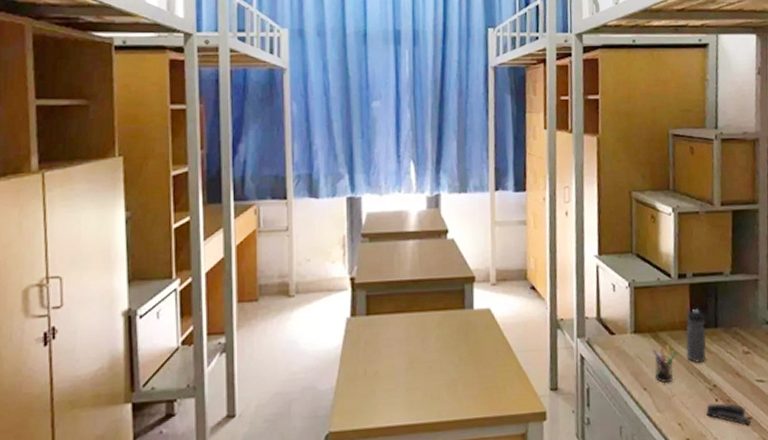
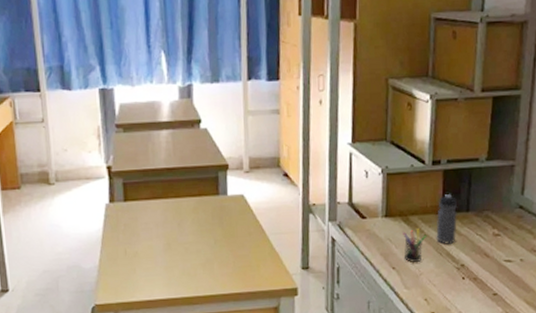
stapler: present [705,403,750,426] -> none [451,281,495,301]

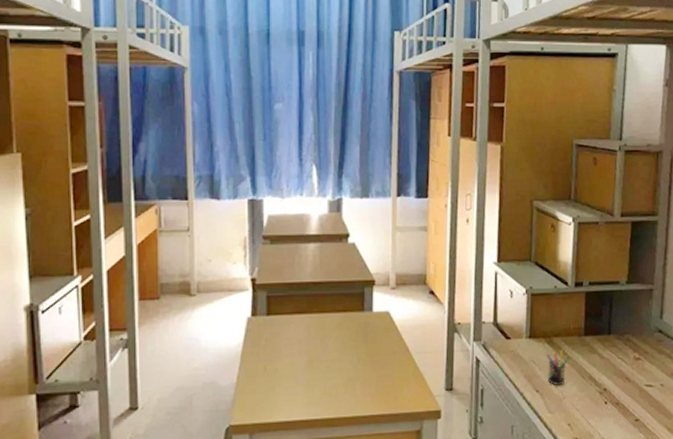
water bottle: present [436,194,458,245] -> none [578,316,600,368]

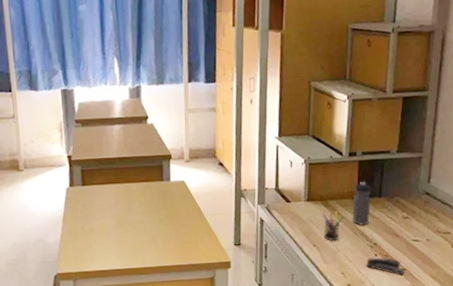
water bottle: none [578,316,600,368] -> present [352,182,372,226]
stapler: none [594,406,637,427] -> present [365,257,404,276]

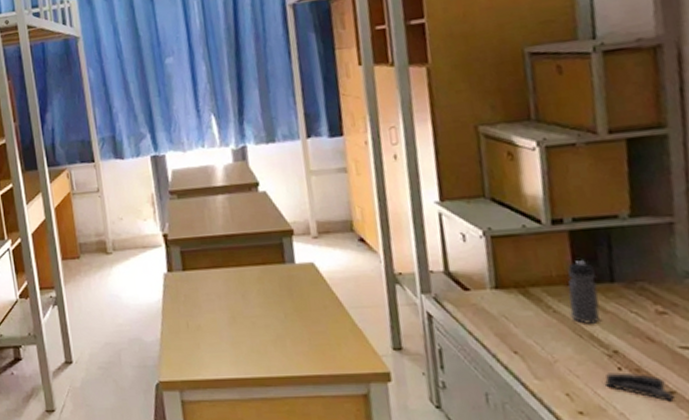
pen holder: present [323,211,344,241] -> none [522,303,558,346]

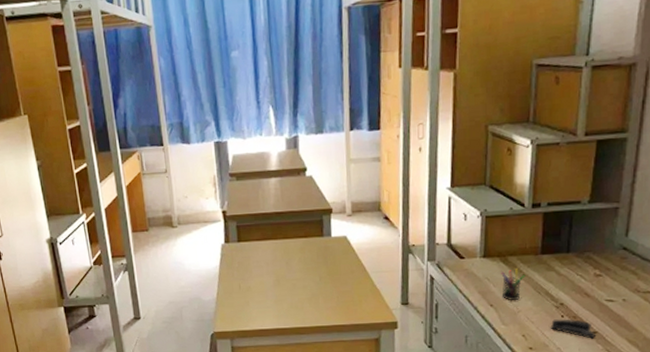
pen holder: none [522,303,558,346] -> present [501,268,526,300]
water bottle: present [567,260,601,324] -> none [535,236,558,284]

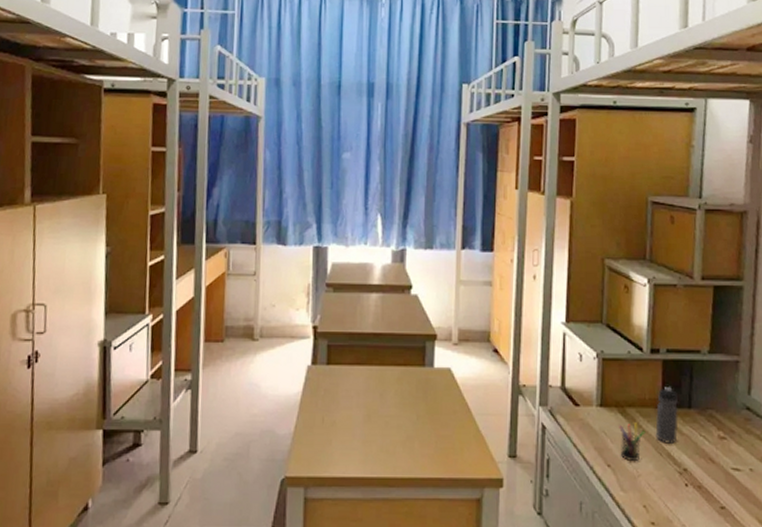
water bottle: none [535,236,558,284] -> present [655,387,679,444]
stapler: present [550,319,595,339] -> none [673,488,723,516]

